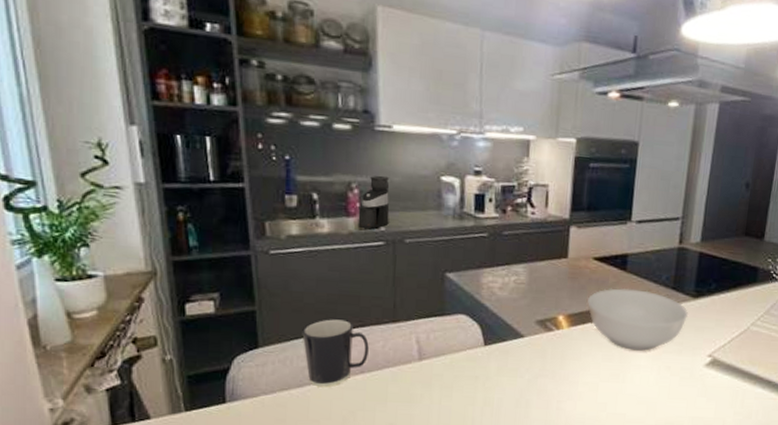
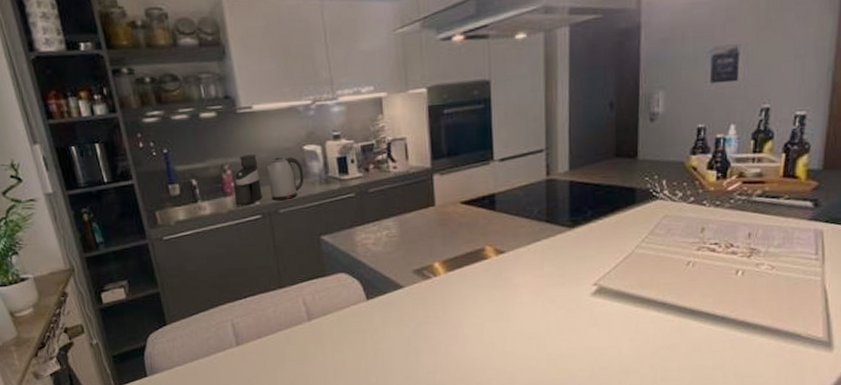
mug: present [302,318,369,388] -> none [201,290,262,355]
kettle: none [398,183,438,230] -> present [266,156,305,201]
bowl: present [587,288,689,351] -> none [460,227,567,288]

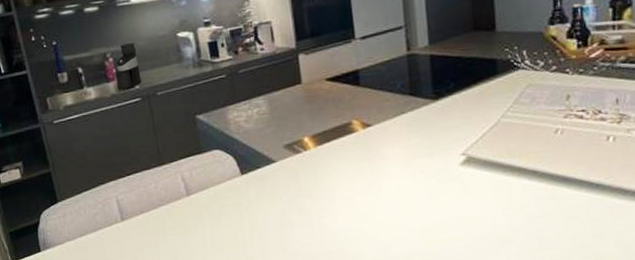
kettle: present [266,156,305,201] -> none [144,43,179,85]

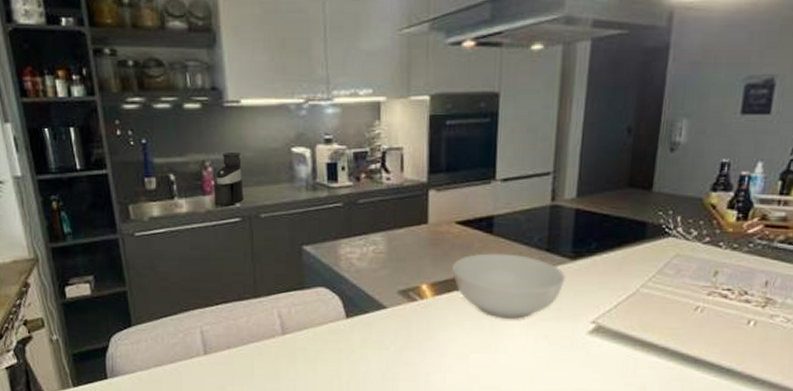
bowl: none [327,100,432,160] -> present [451,253,567,319]

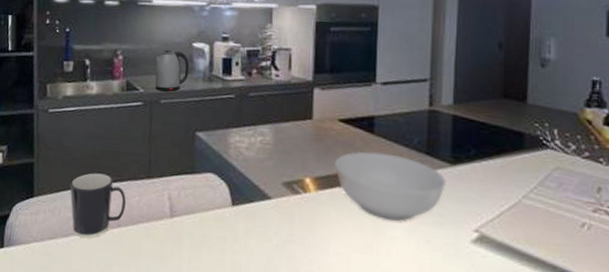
mug: none [170,295,233,363] -> present [69,172,126,239]
coffee grinder: present [213,151,244,207] -> none [120,43,149,91]
kettle: none [250,157,290,205] -> present [155,50,190,92]

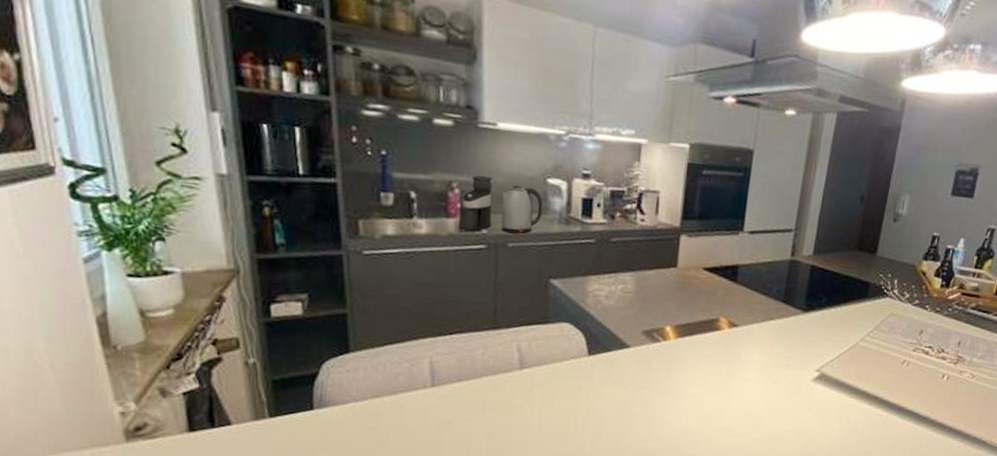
mug: present [69,172,126,239] -> none [396,323,468,395]
coffee grinder: none [120,43,149,91] -> present [458,175,493,232]
bowl: present [334,151,447,221] -> none [695,299,798,364]

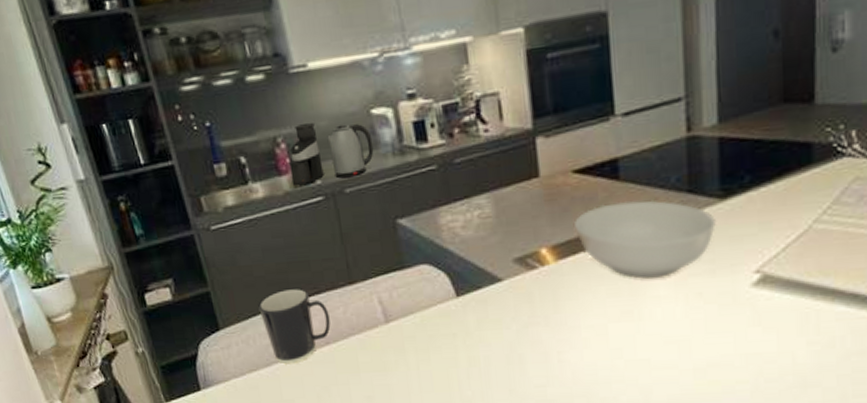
mug: none [396,323,468,395] -> present [258,288,331,365]
bowl: none [695,299,798,364] -> present [573,200,717,279]

